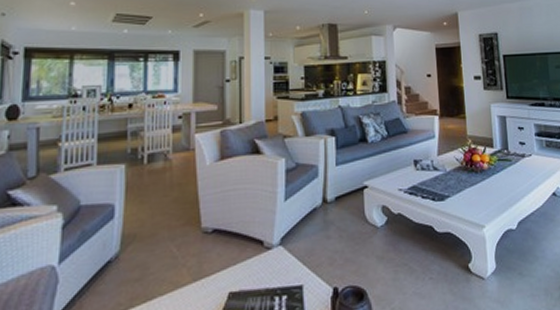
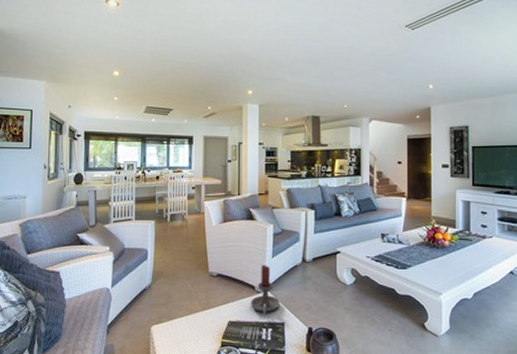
candle holder: none [258,211,296,279] -> present [251,265,280,315]

